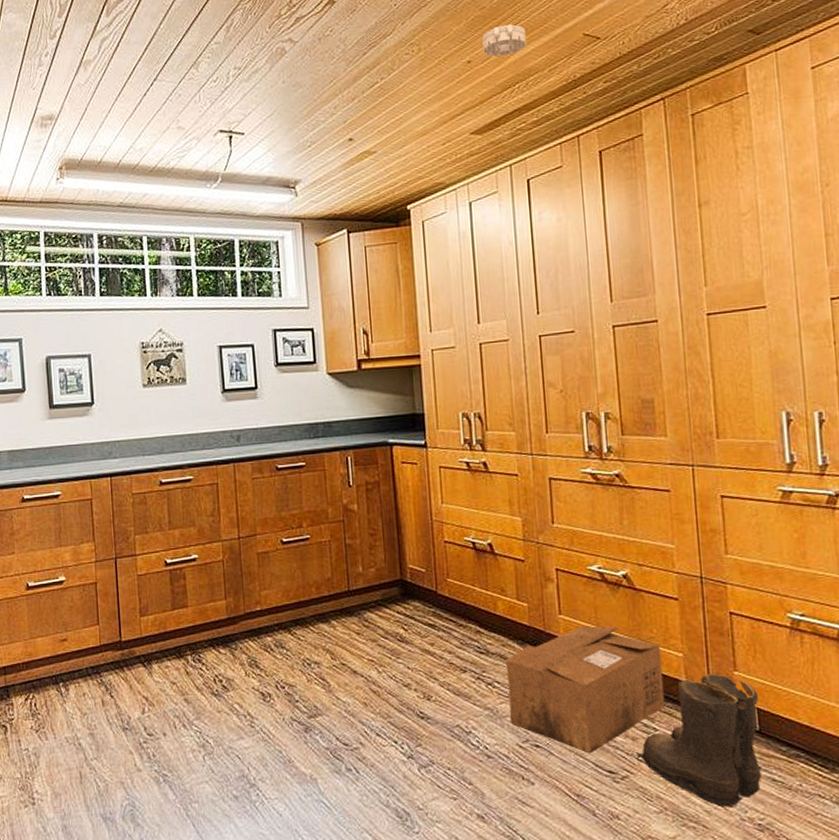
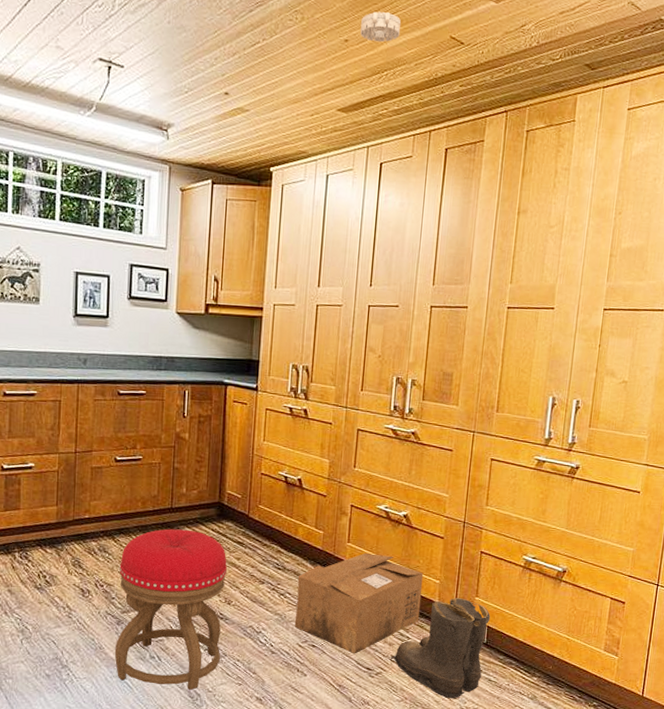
stool: none [300,614,427,809] -> present [114,528,227,691]

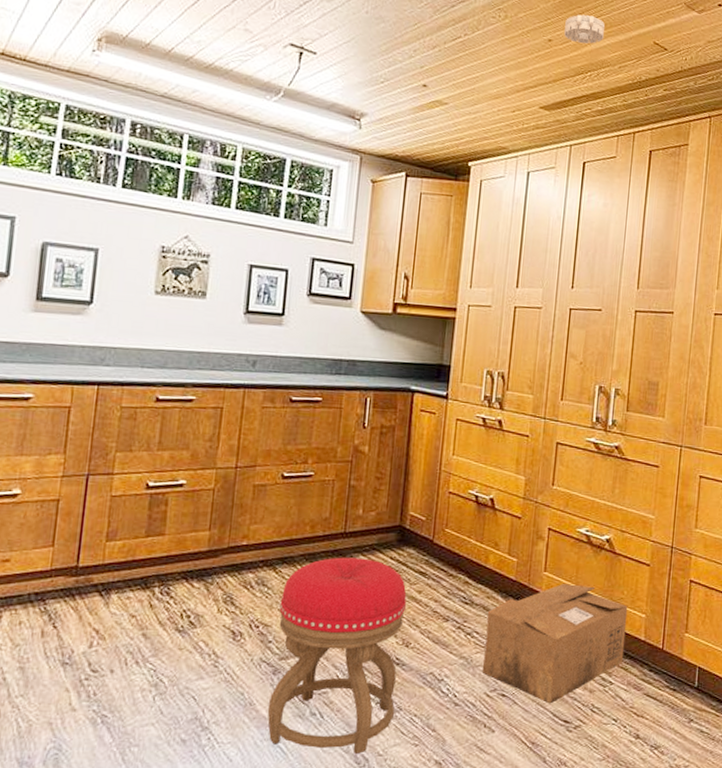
boots: present [391,598,491,698] -> none [591,634,702,754]

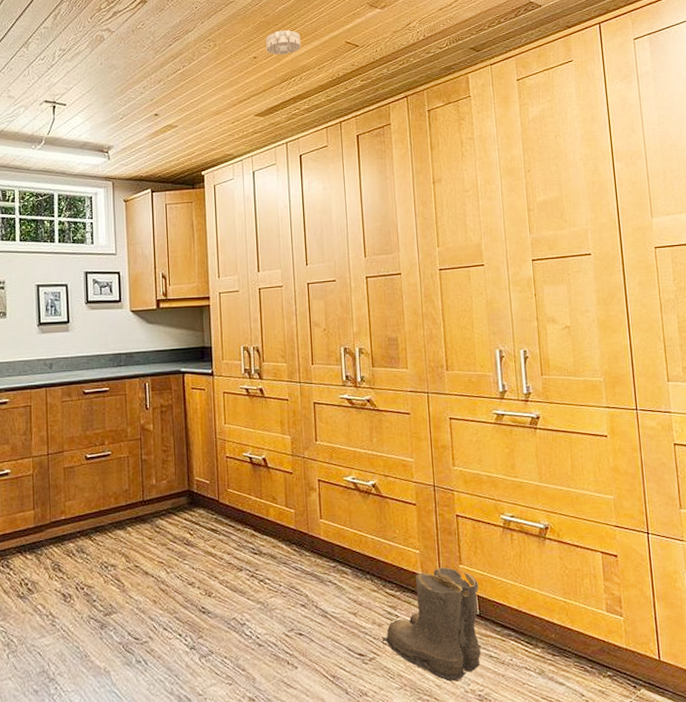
stool: present [267,557,407,755] -> none [98,521,207,696]
cardboard box: present [482,584,628,704] -> none [275,528,406,640]
boots: none [591,634,702,754] -> present [382,567,481,681]

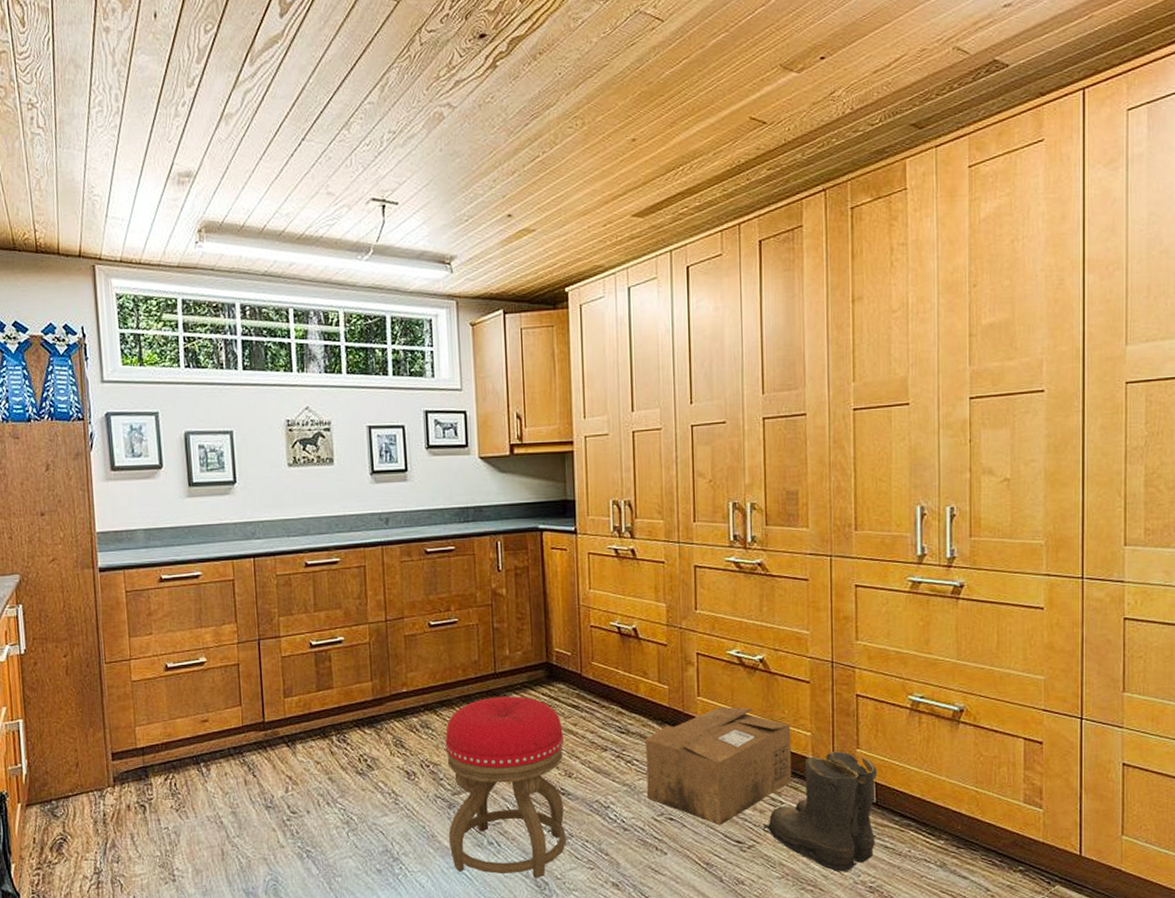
stool: none [98,521,207,696] -> present [445,696,566,879]
smoke detector: present [266,30,301,55] -> none [648,103,692,137]
cardboard box: none [275,528,406,640] -> present [644,707,792,826]

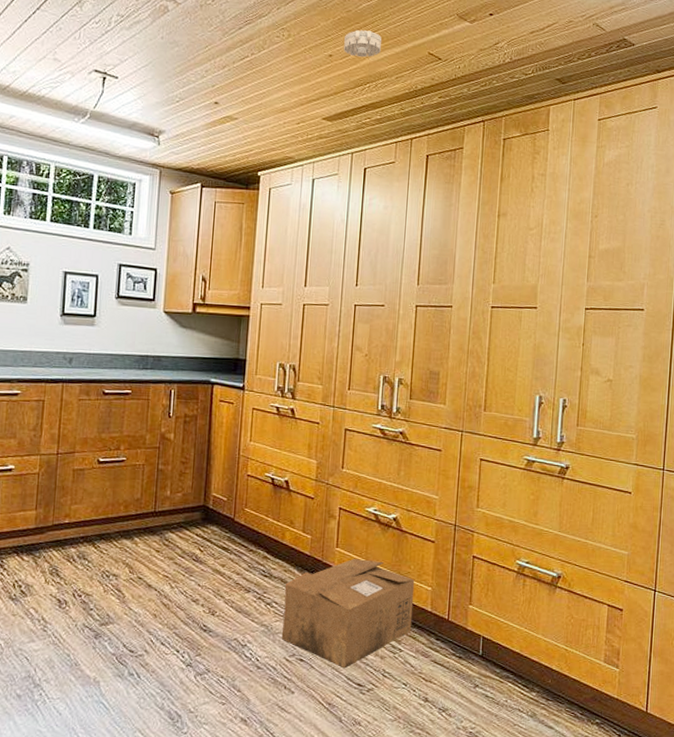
stool: present [445,696,566,879] -> none [91,534,212,712]
smoke detector: none [648,103,692,137] -> present [344,30,382,58]
boots: present [764,751,878,871] -> none [383,606,485,717]

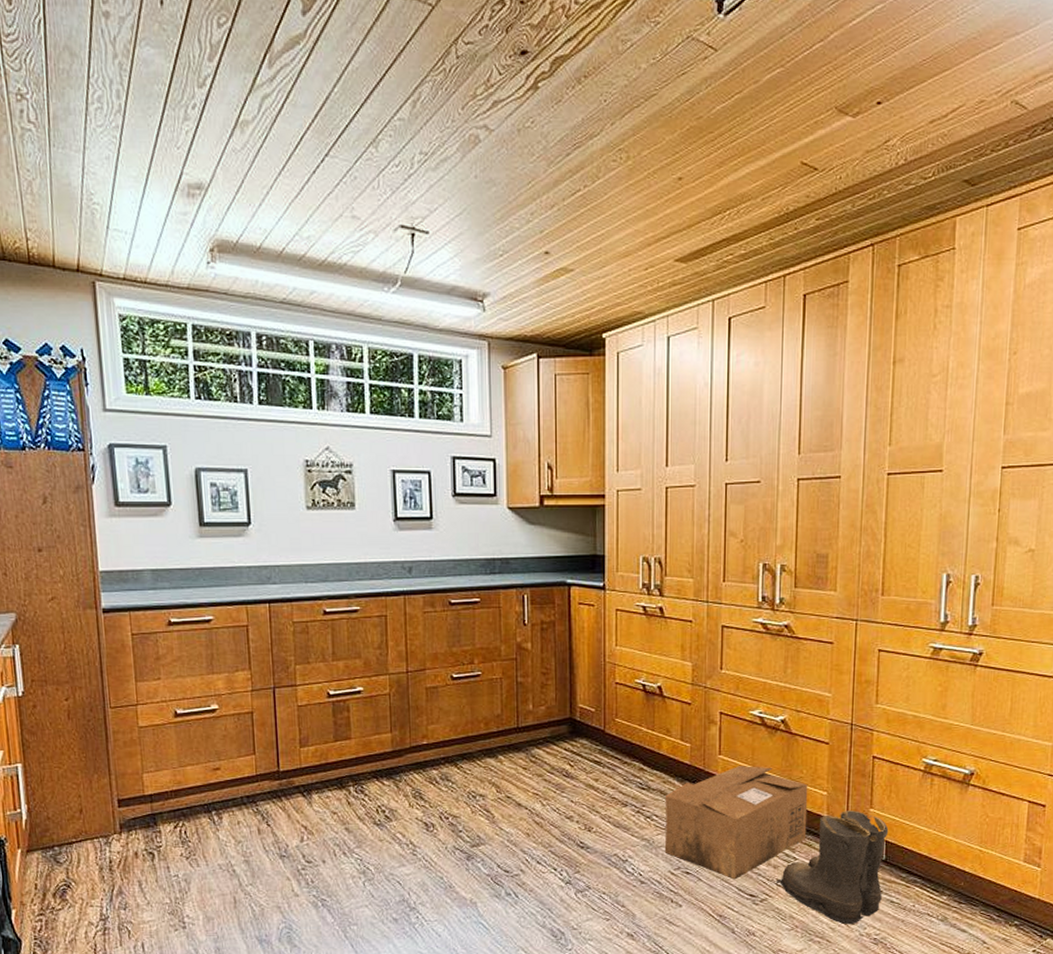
smoke detector: present [344,30,382,58] -> none [696,141,742,177]
boots: none [383,606,485,717] -> present [777,810,889,924]

